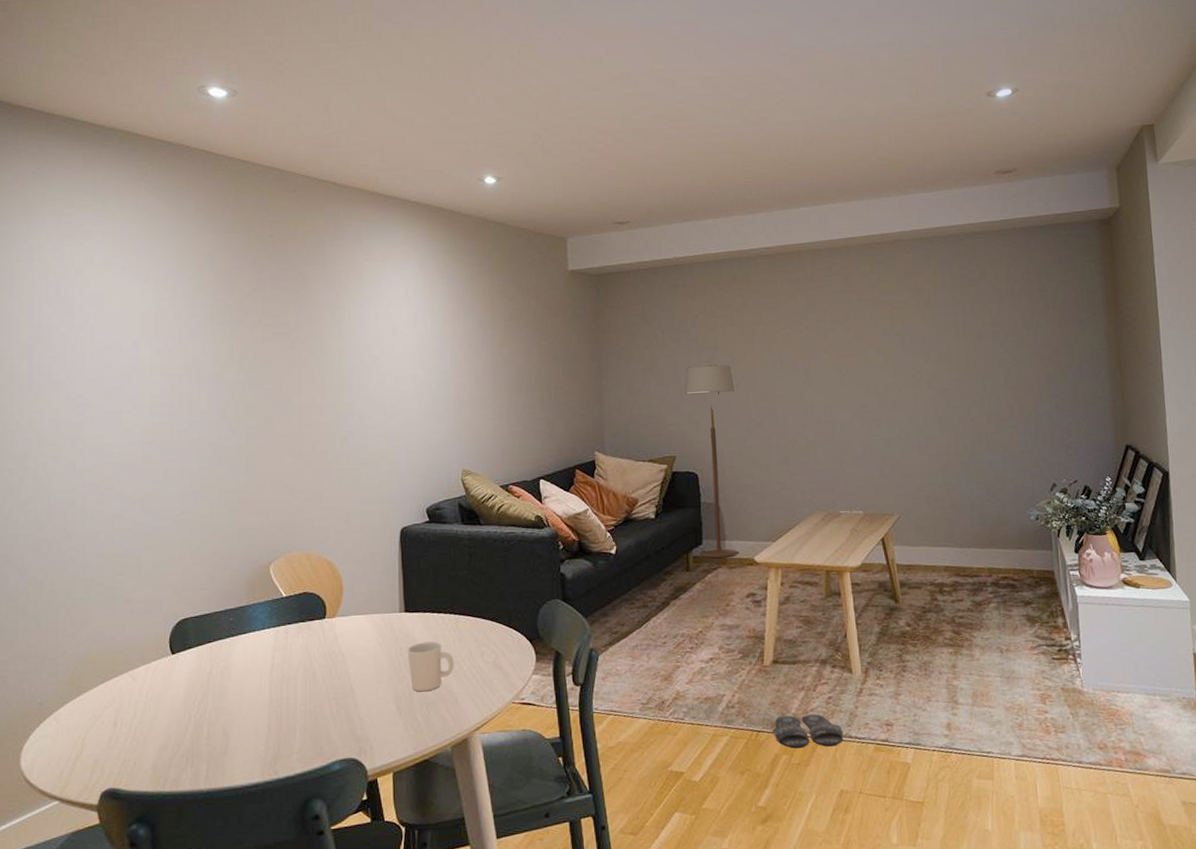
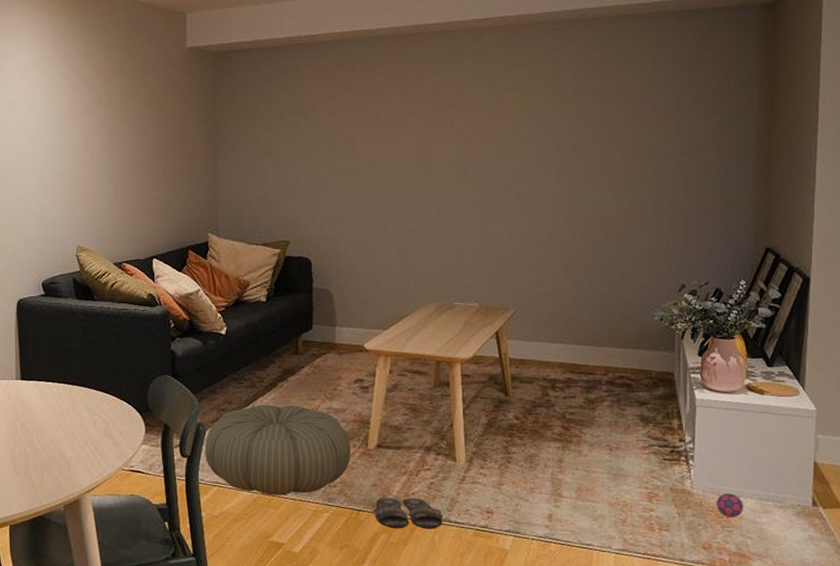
mug: present [407,641,454,692] -> none [23,408,67,455]
pouf: none [598,624,748,721] -> present [205,404,352,495]
floor lamp: present [685,365,739,558] -> none [302,149,355,343]
toy ball: none [1106,690,1134,715] -> present [716,493,744,518]

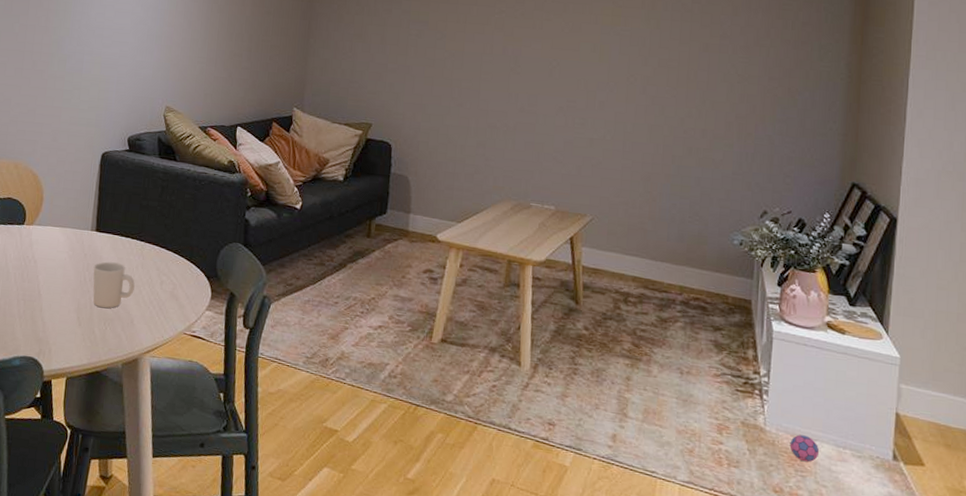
mug: none [23,408,67,455] -> present [93,261,135,309]
pouf: present [205,404,352,495] -> none [267,283,415,381]
slippers: present [372,497,443,529] -> none [430,394,503,435]

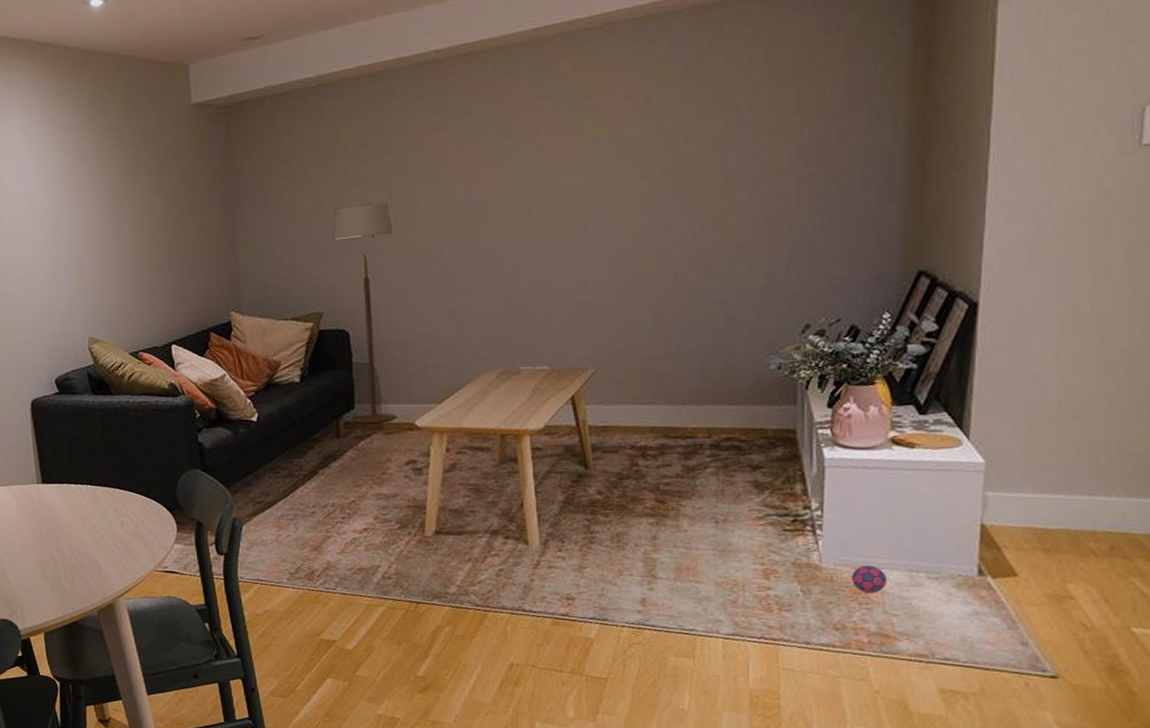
mug: present [93,261,135,309] -> none [47,511,95,560]
floor lamp: none [382,38,442,231] -> present [333,202,398,424]

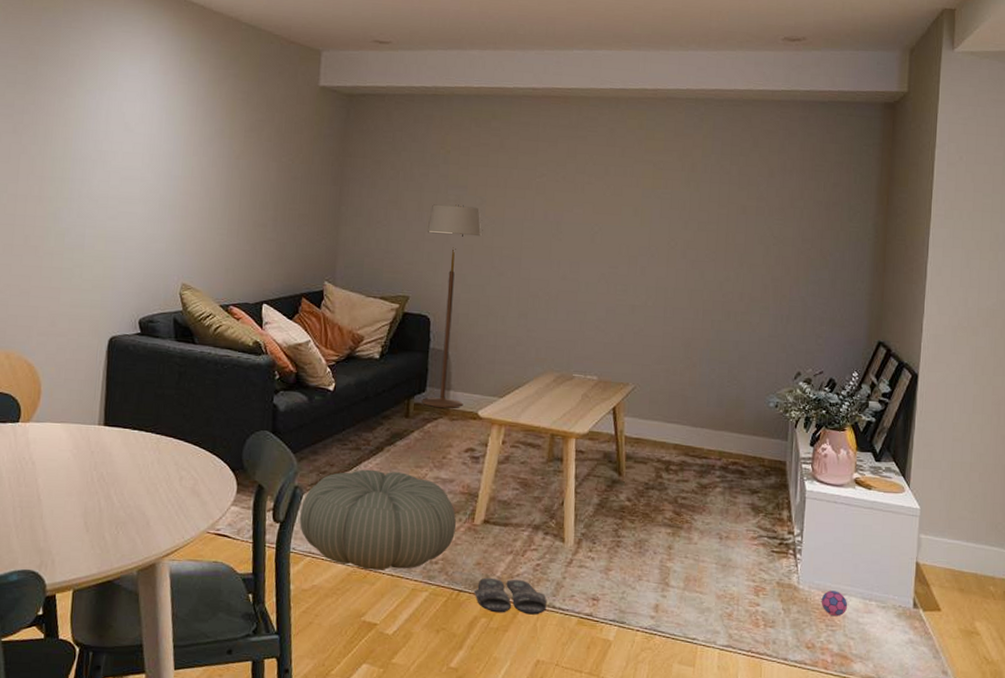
pouf: none [242,493,406,591] -> present [300,469,457,571]
slippers: none [433,586,515,621] -> present [473,577,547,615]

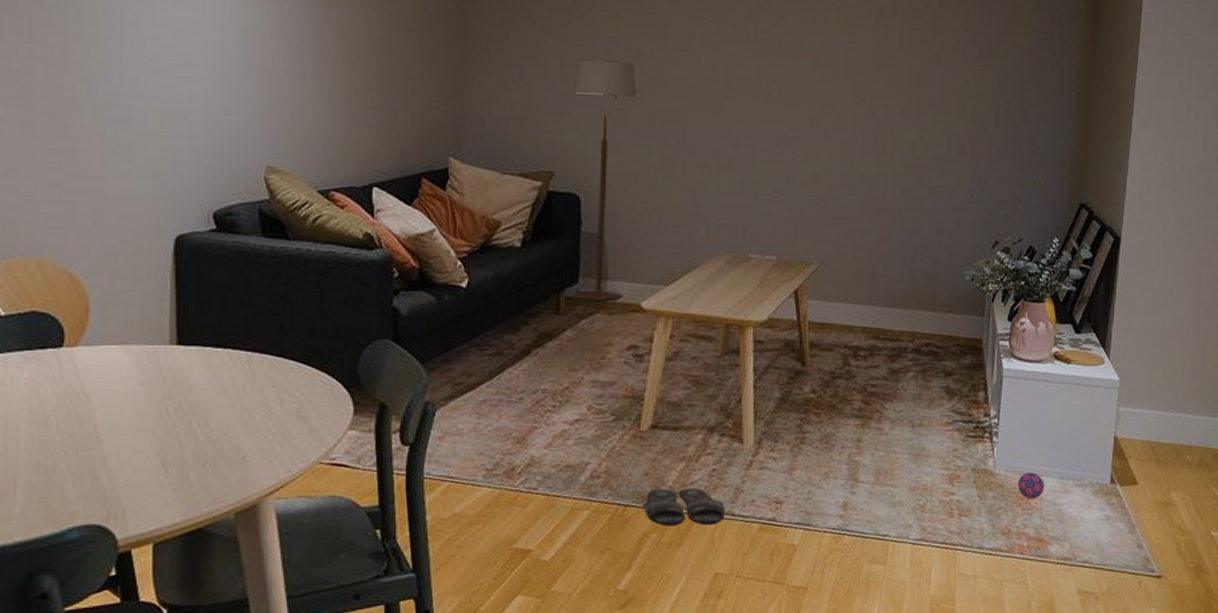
pouf: present [300,469,457,571] -> none [434,377,620,491]

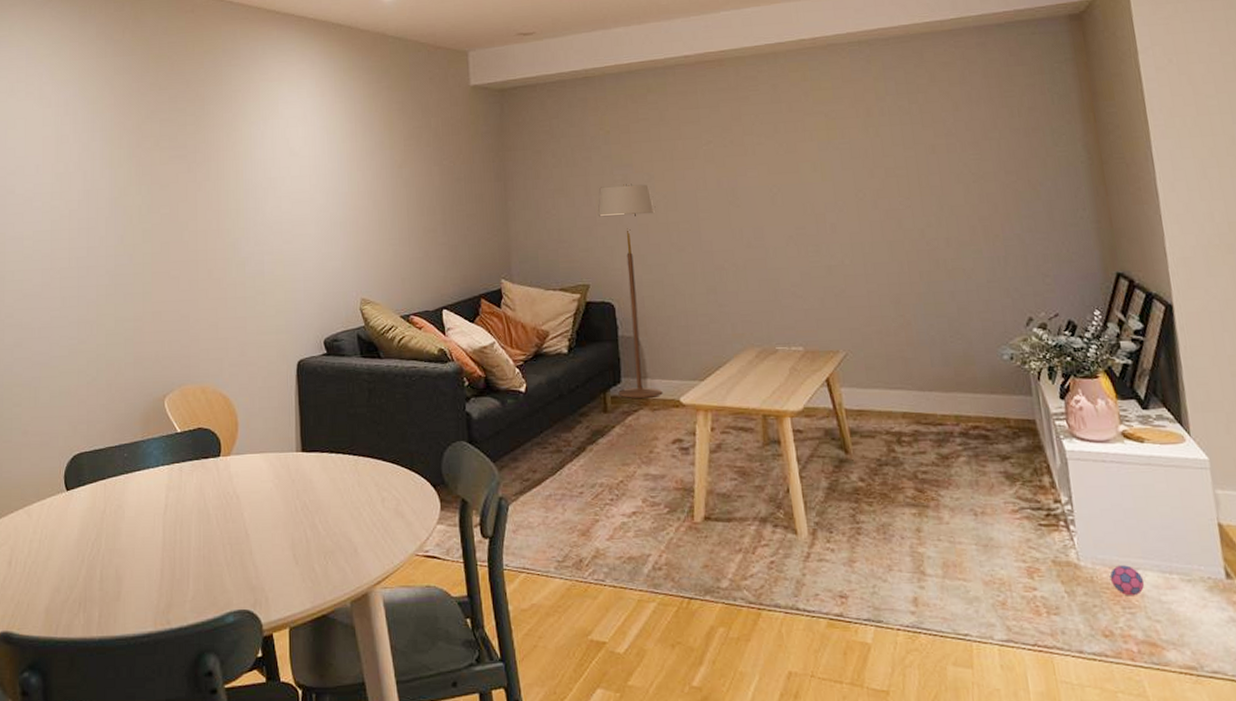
slippers: present [642,487,725,526] -> none [705,580,790,621]

